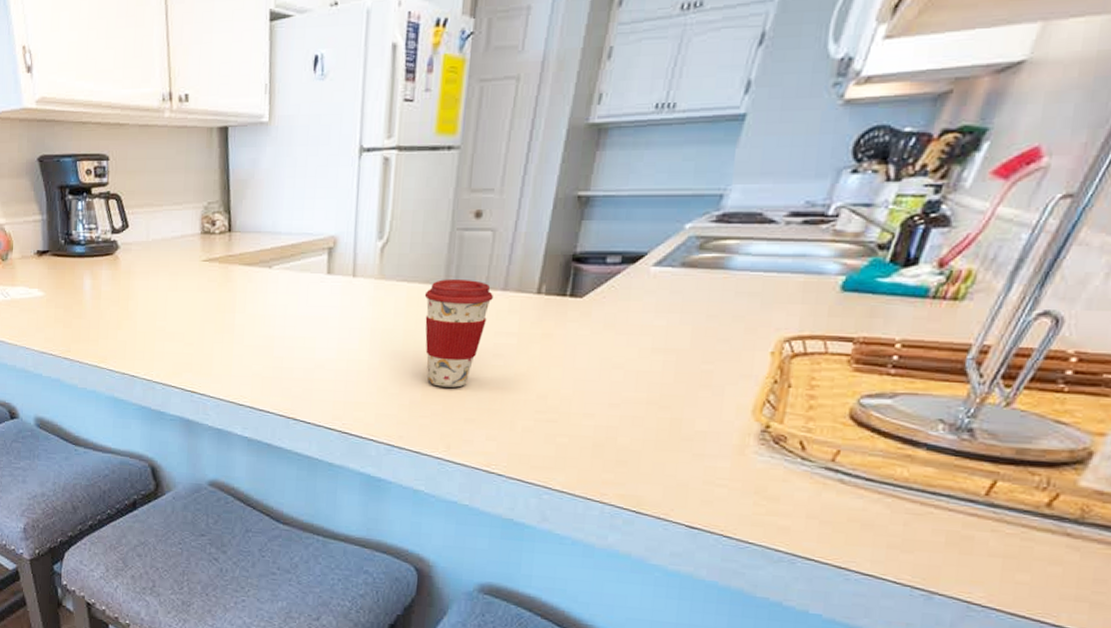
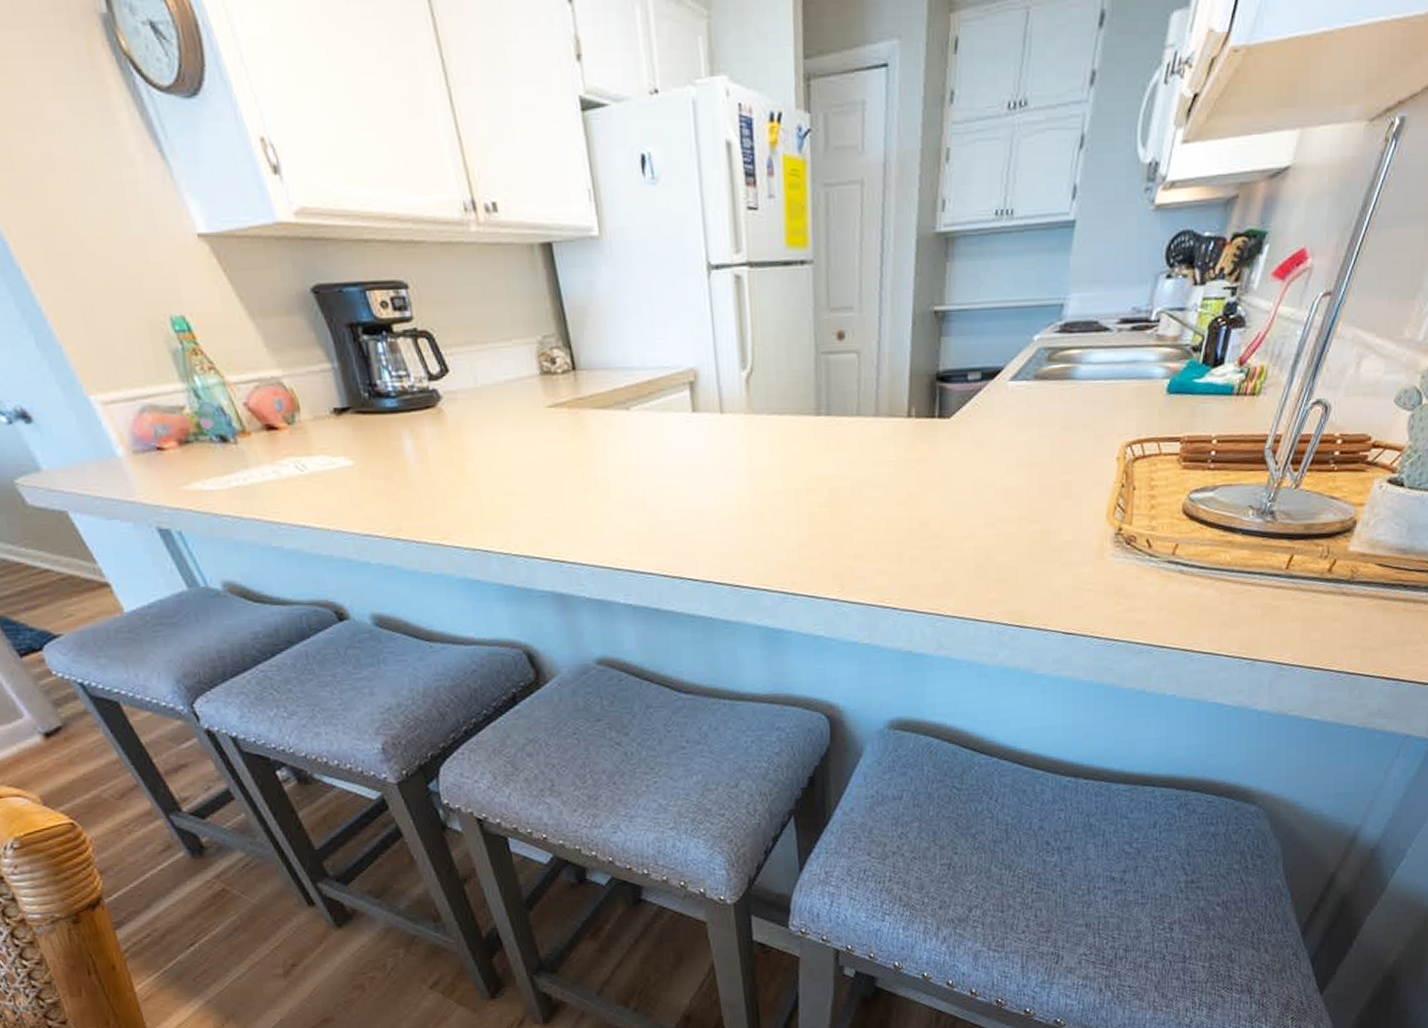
coffee cup: present [424,279,493,388] -> none [797,407,866,525]

